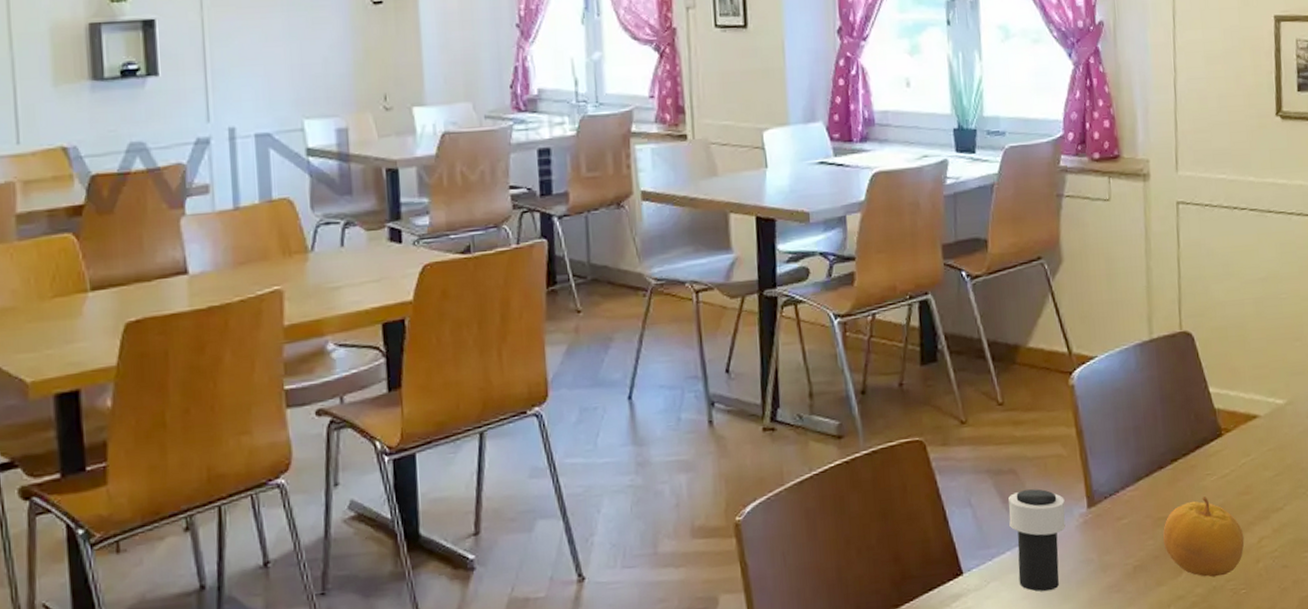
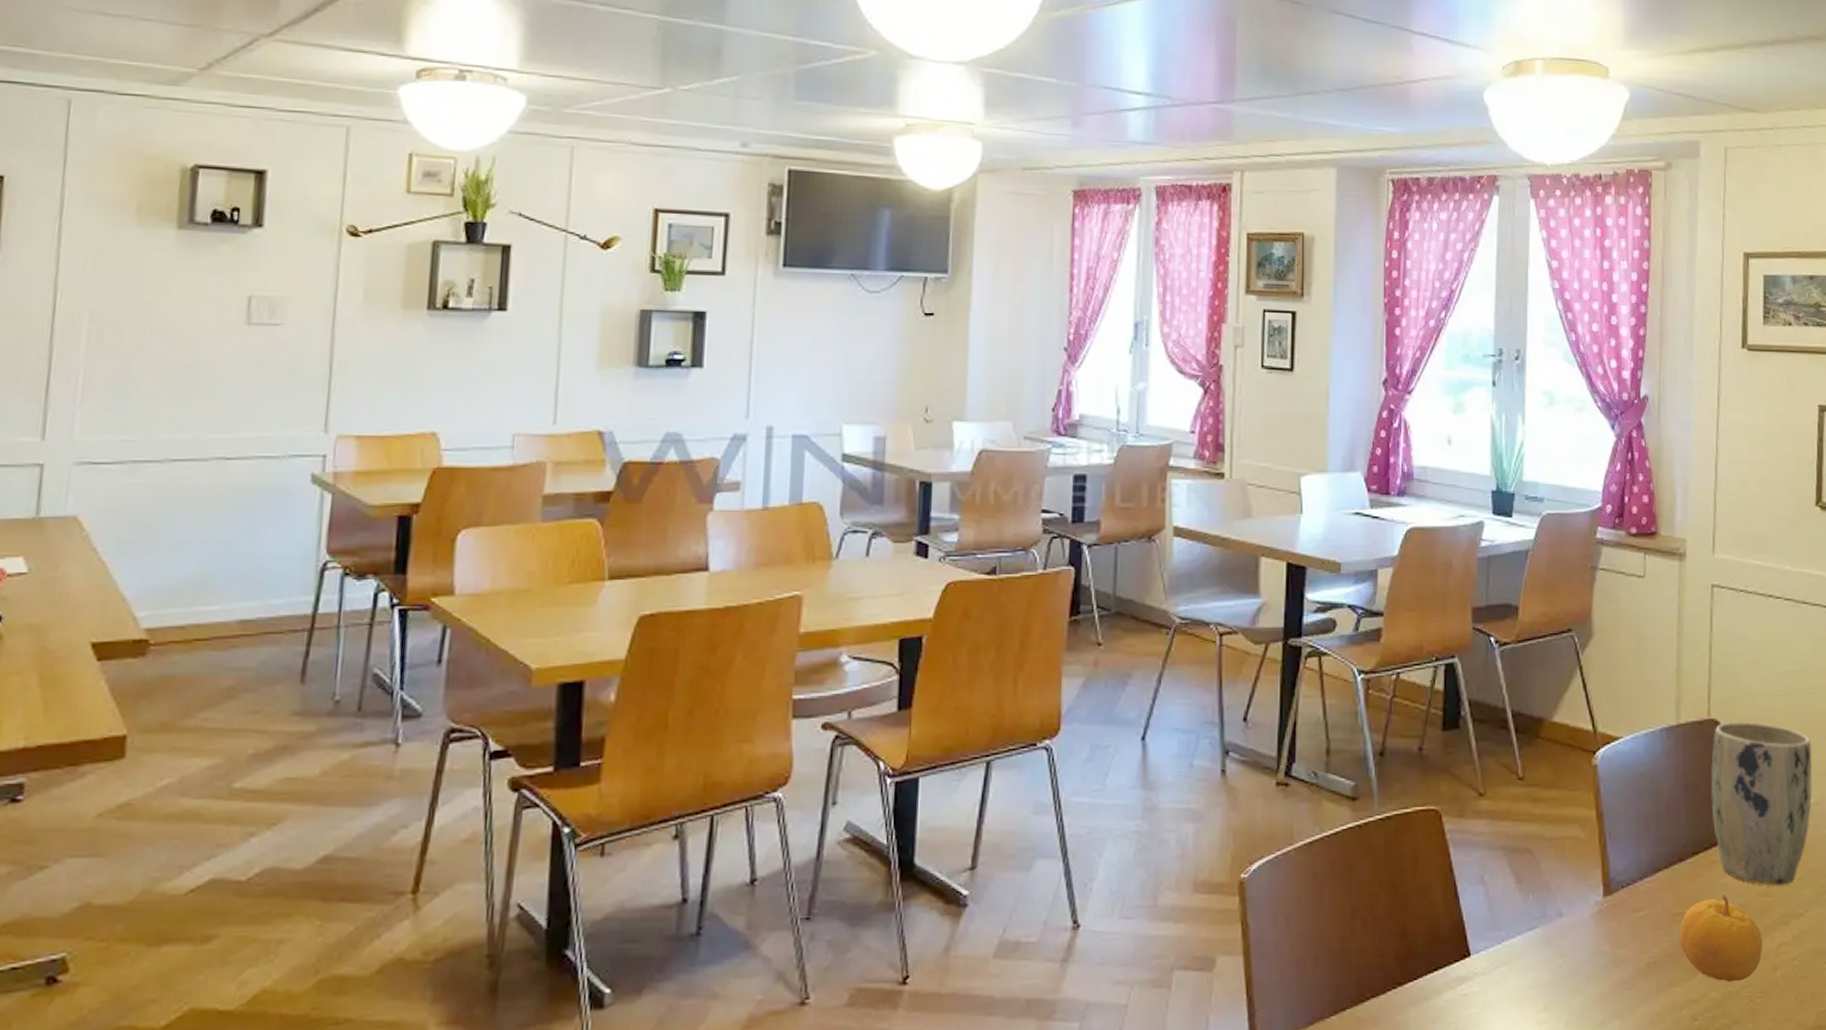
cup: present [1008,489,1066,592] -> none [1522,871,1580,982]
plant pot: none [1185,331,1286,484] -> present [1710,722,1813,886]

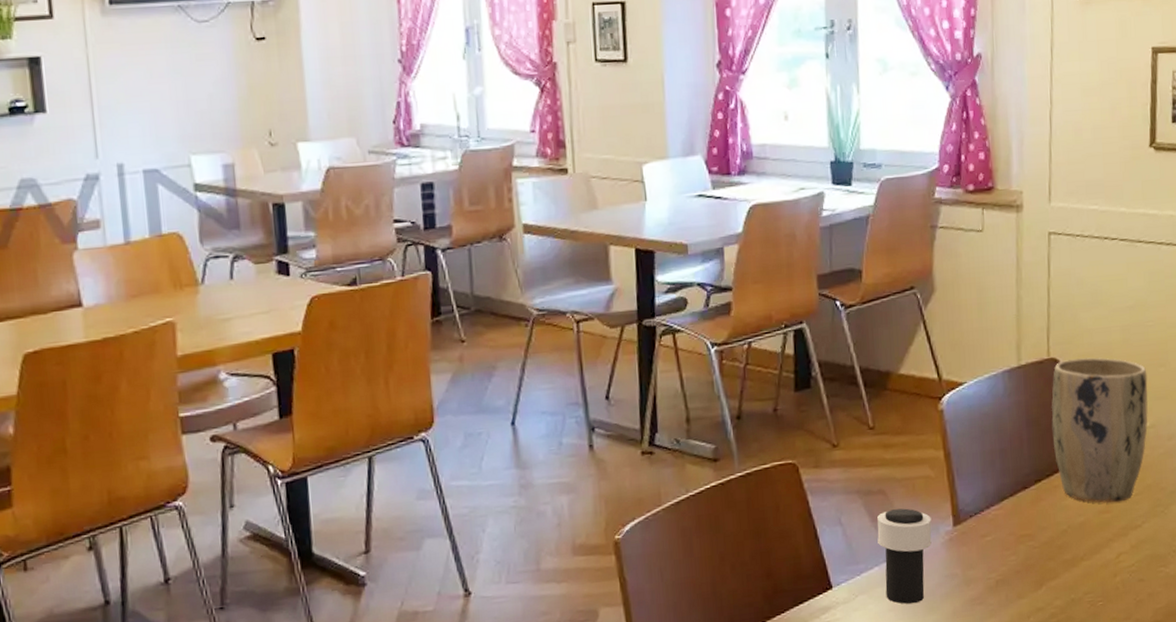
cup: none [1522,871,1580,982] -> present [877,508,932,604]
fruit: present [1679,895,1763,982] -> none [1024,515,1103,591]

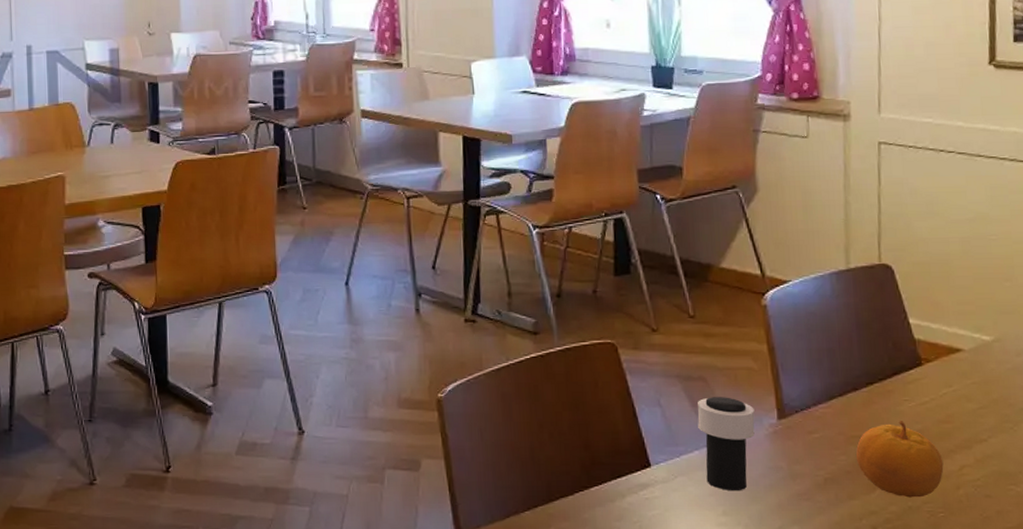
fruit: none [1024,515,1103,591] -> present [855,421,944,498]
plant pot: present [1051,357,1148,503] -> none [883,266,993,414]

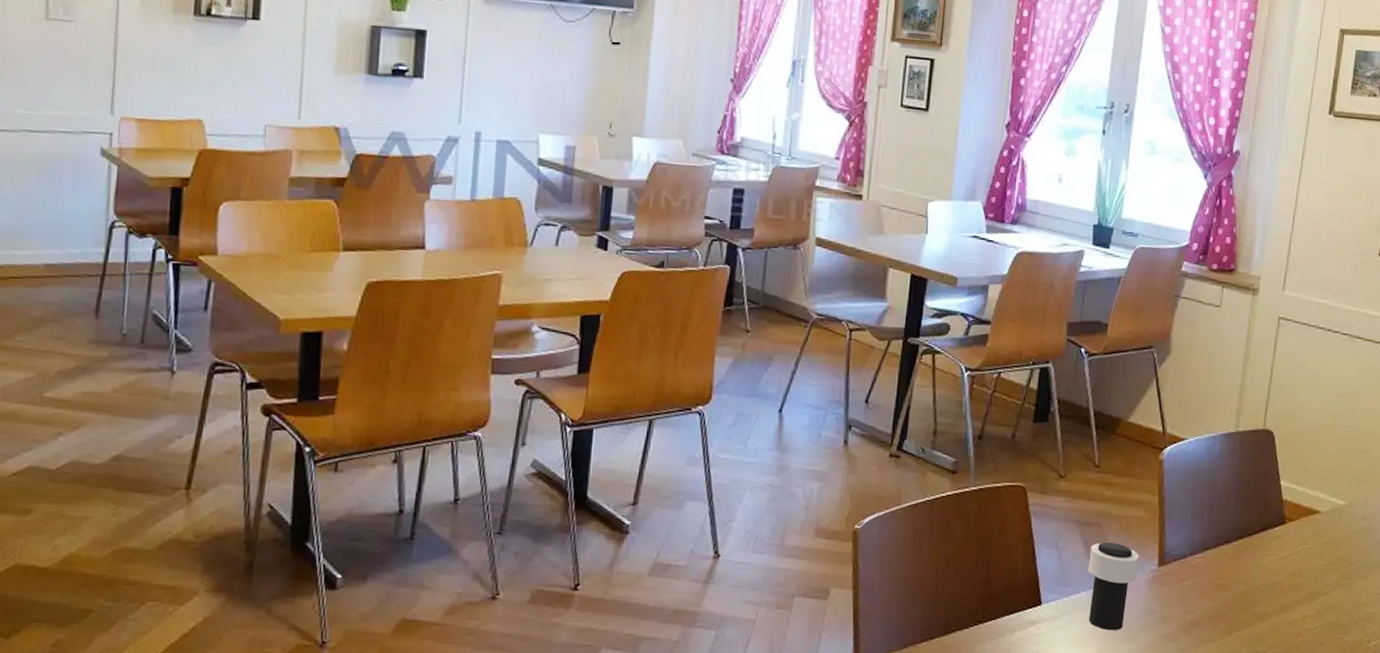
fruit: present [855,421,944,498] -> none [1219,573,1290,643]

